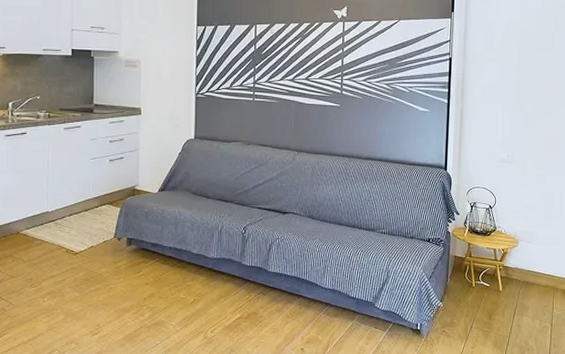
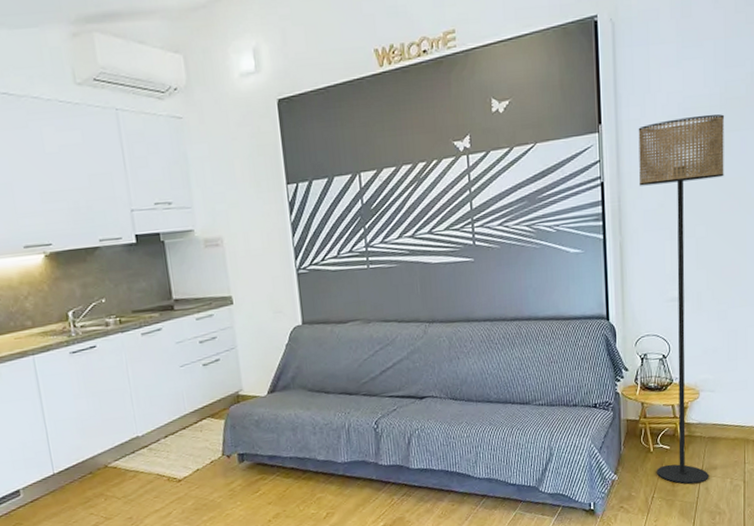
floor lamp: none [477,15,555,320] -> present [638,114,725,484]

